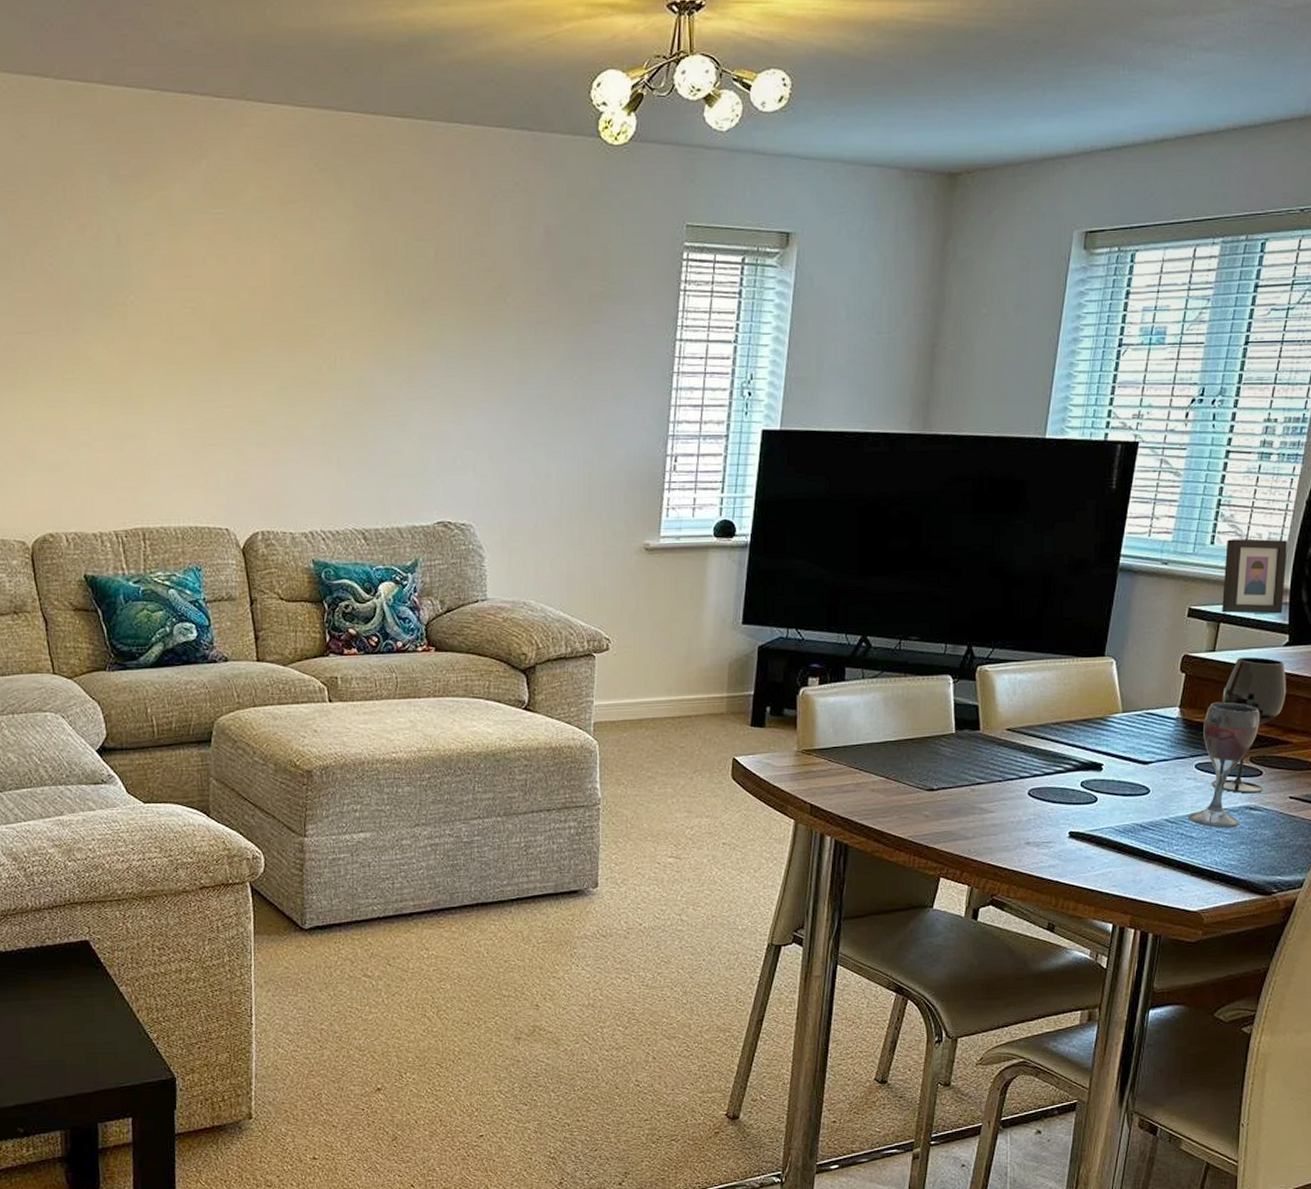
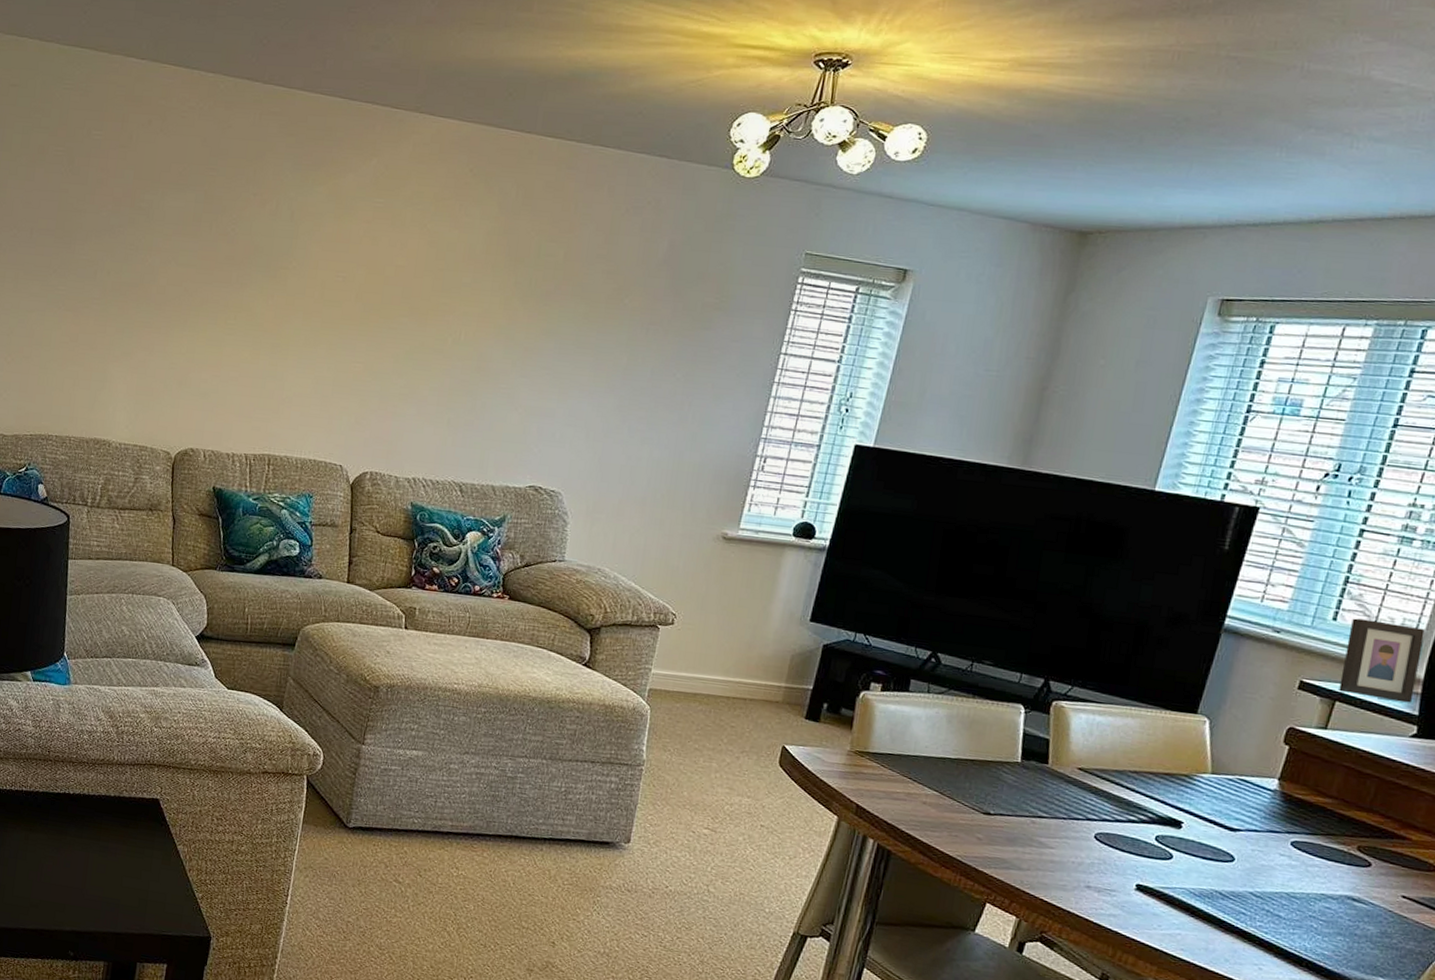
cup: present [1188,701,1260,829] -> none [1276,781,1375,917]
wine glass: present [1211,656,1287,794] -> none [1308,740,1410,885]

